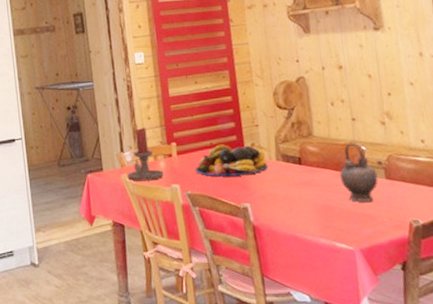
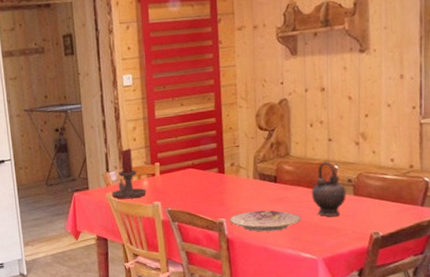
fruit bowl: present [195,144,268,177] -> none [177,164,246,195]
plate: none [254,194,332,219] -> present [230,210,301,232]

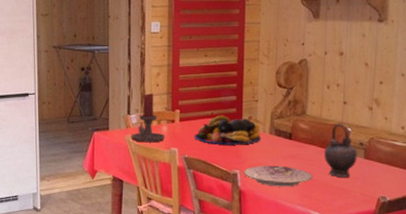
fruit bowl: none [177,164,246,195] -> present [195,115,262,145]

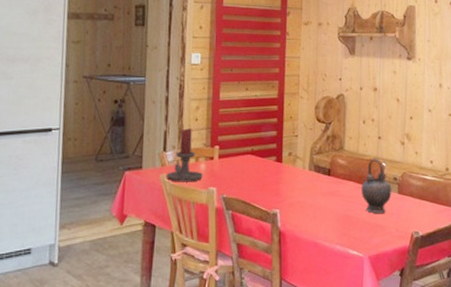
fruit bowl: present [195,115,262,145] -> none [234,151,301,183]
plate: present [244,165,313,187] -> none [283,203,351,226]

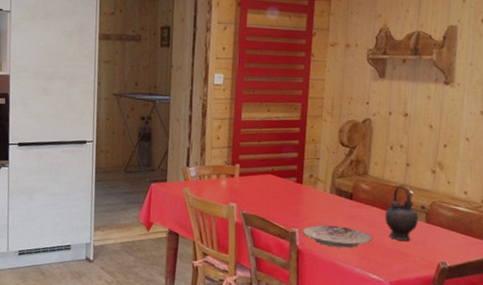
candle holder: present [166,129,203,182] -> none [189,146,224,197]
plate: none [283,203,351,226] -> present [302,225,373,249]

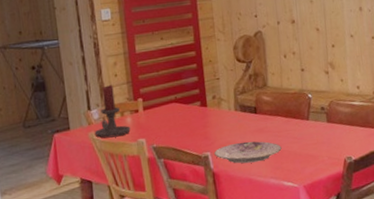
candle holder: none [189,146,224,197] -> present [94,85,131,138]
teapot: present [385,185,419,241] -> none [289,91,321,144]

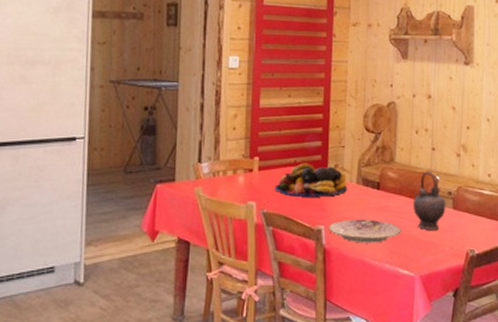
candle holder: present [94,85,131,138] -> none [201,138,241,196]
fruit bowl: none [161,98,228,130] -> present [275,163,348,197]
teapot: none [289,91,321,144] -> present [413,171,446,230]

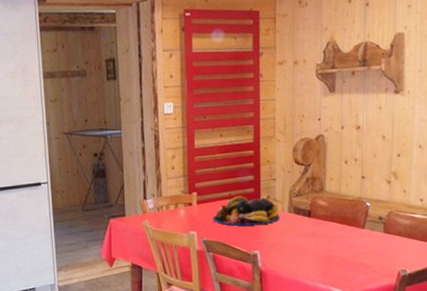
plate: present [329,219,402,243] -> none [264,244,333,266]
teapot: present [413,171,446,230] -> none [344,199,377,252]

